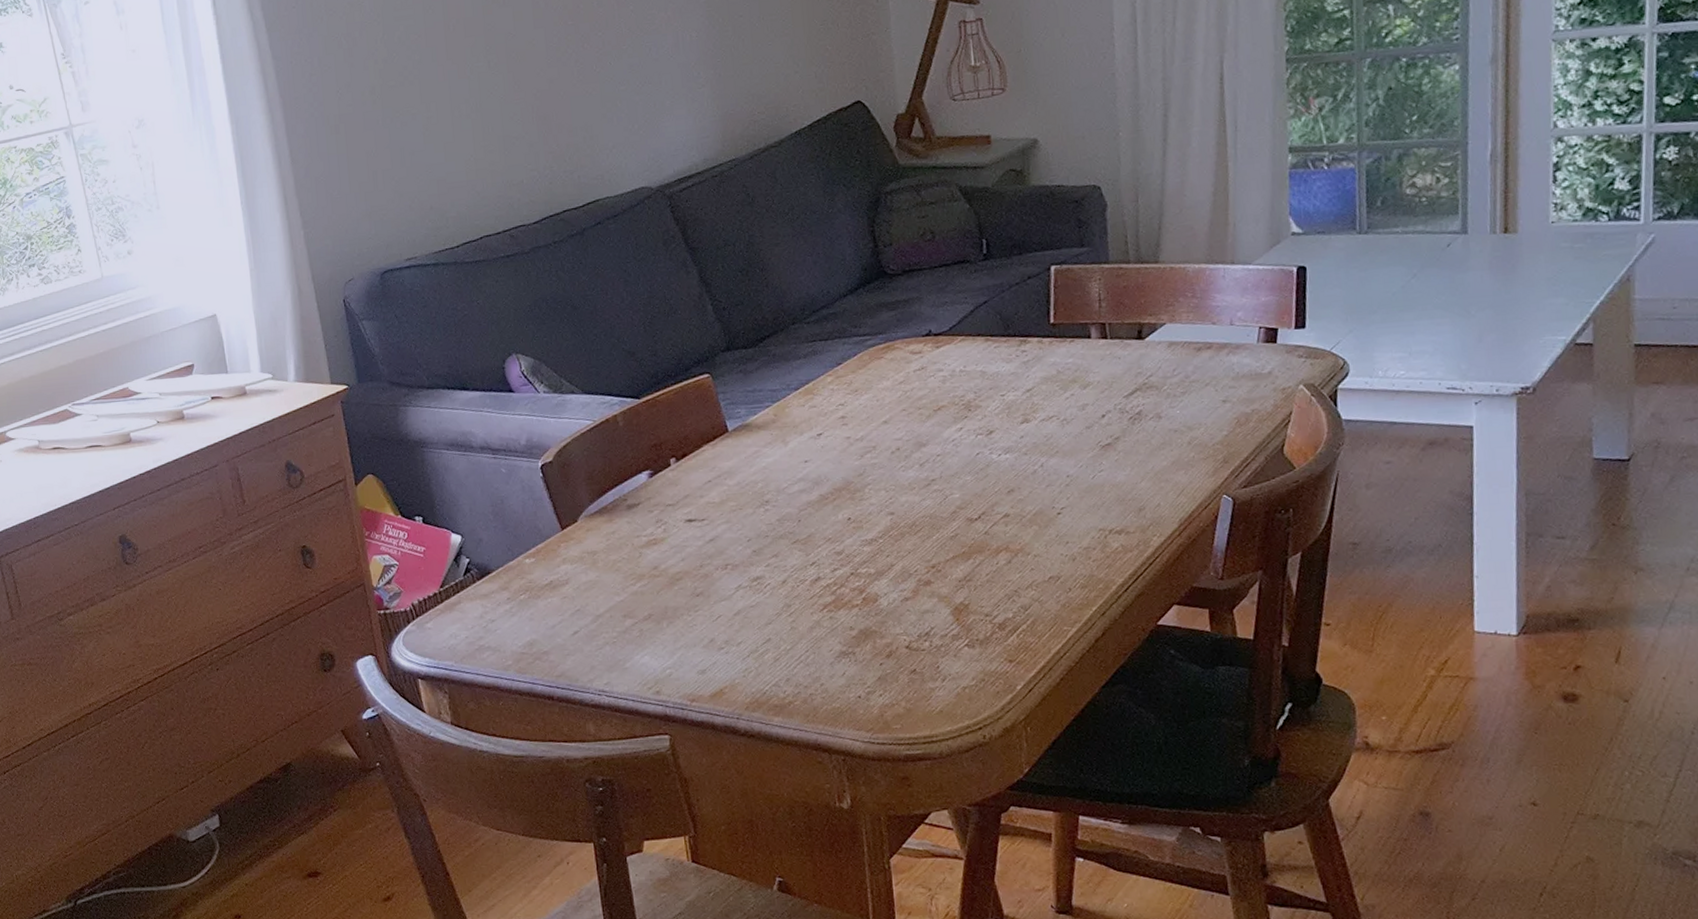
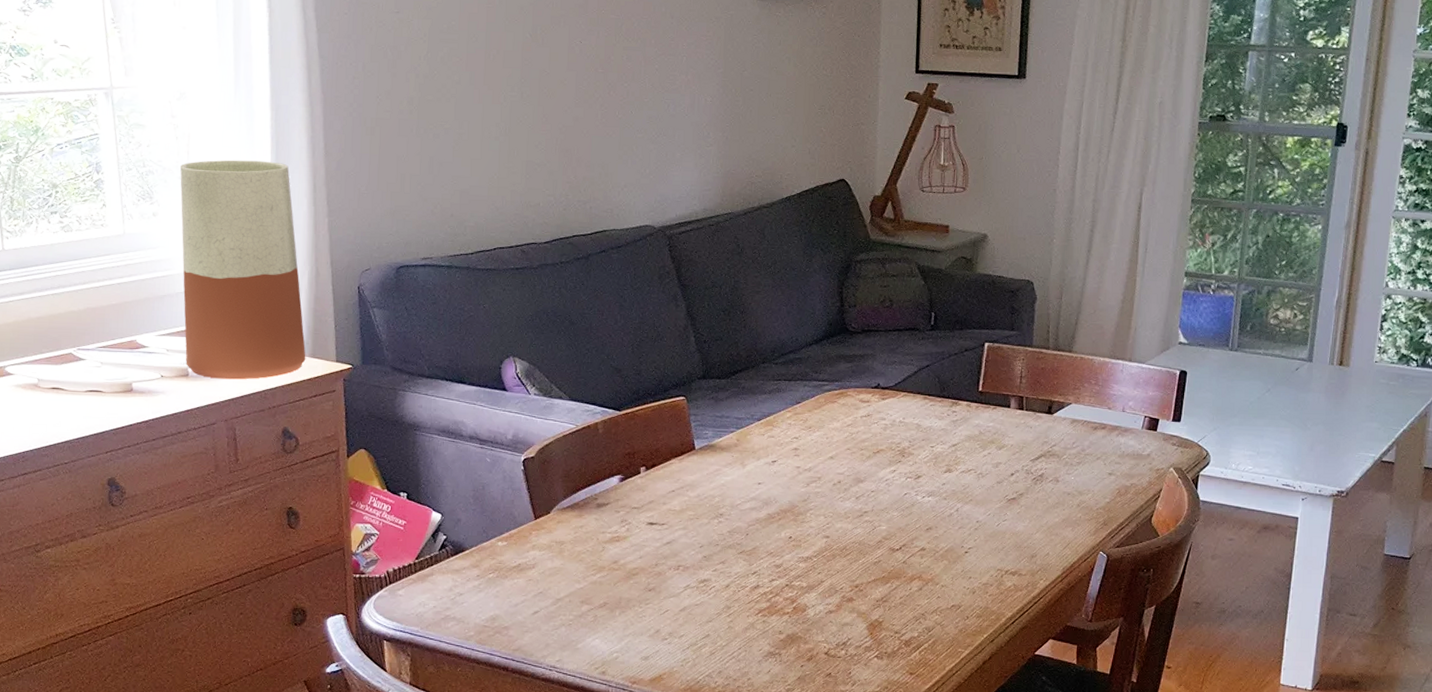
vase: none [148,178,300,418] -> present [180,159,306,380]

